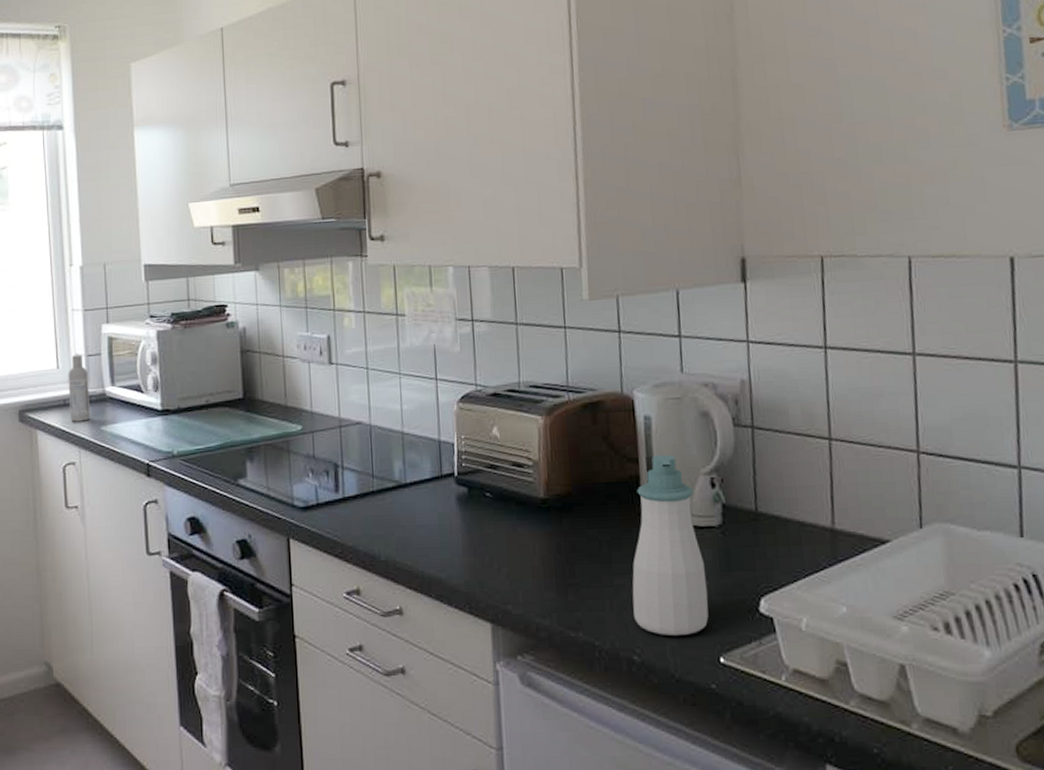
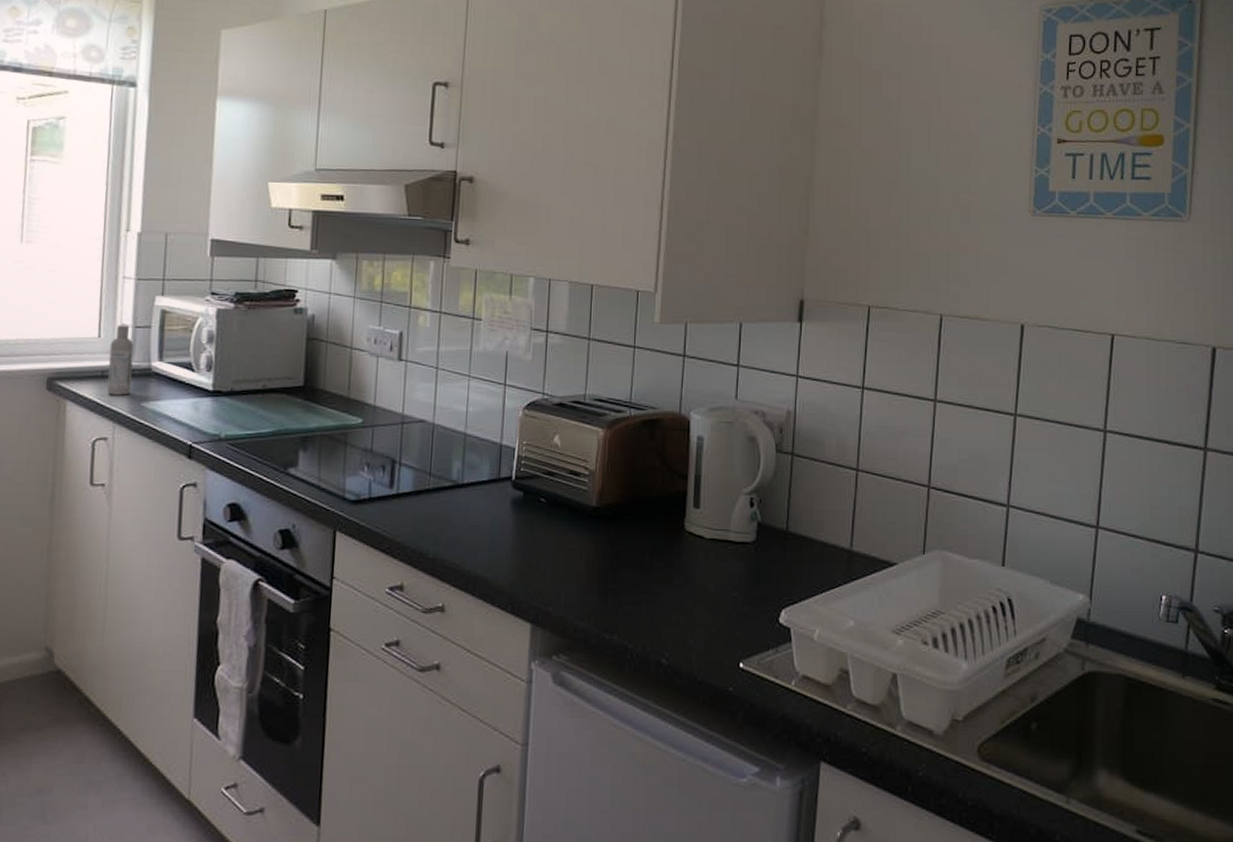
soap bottle: present [632,454,709,636] -> none [667,473,736,641]

